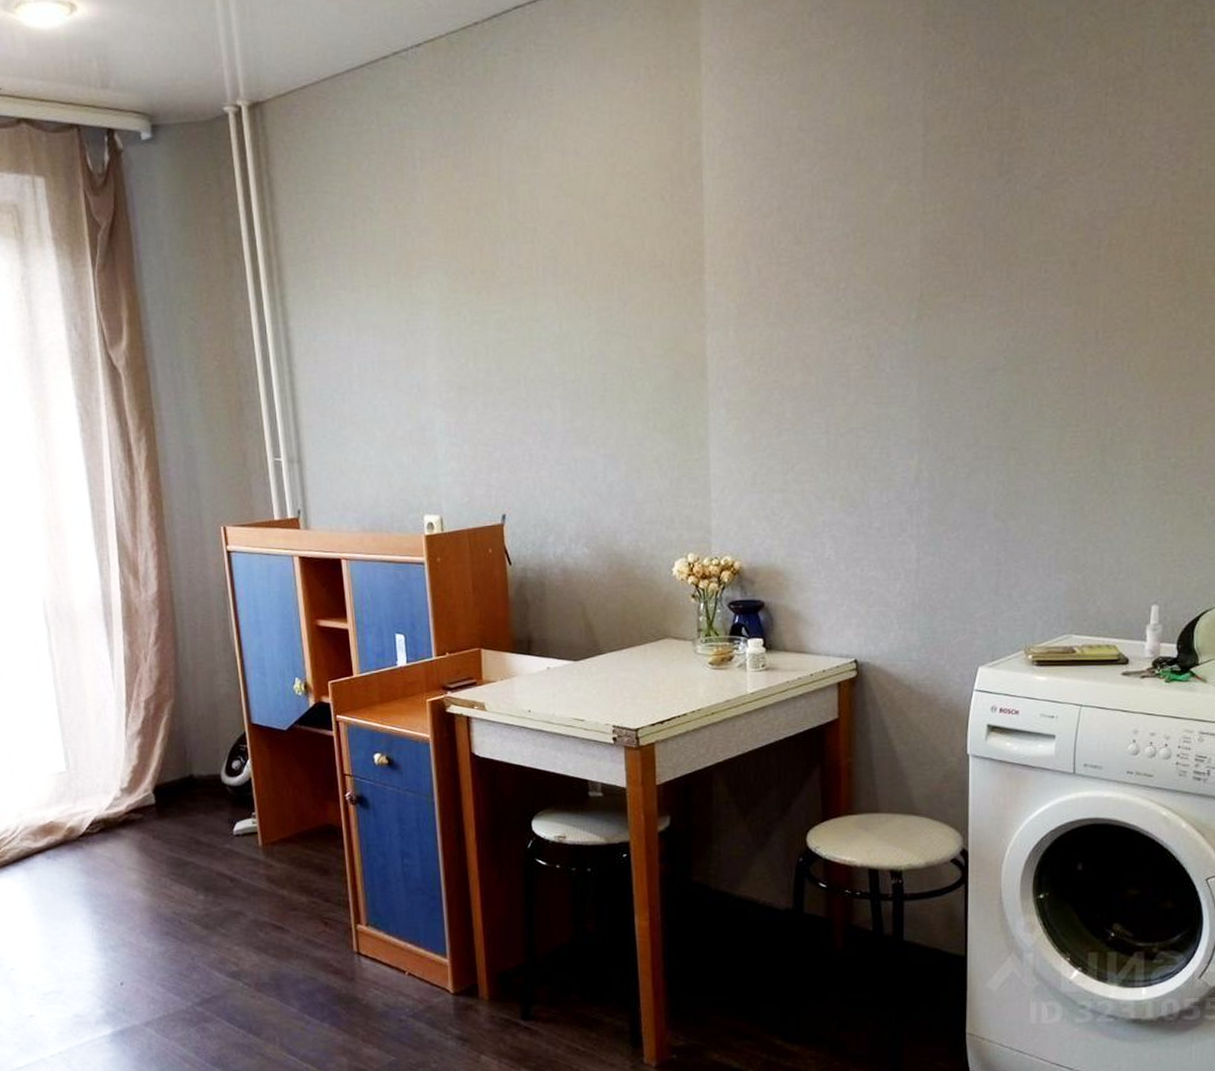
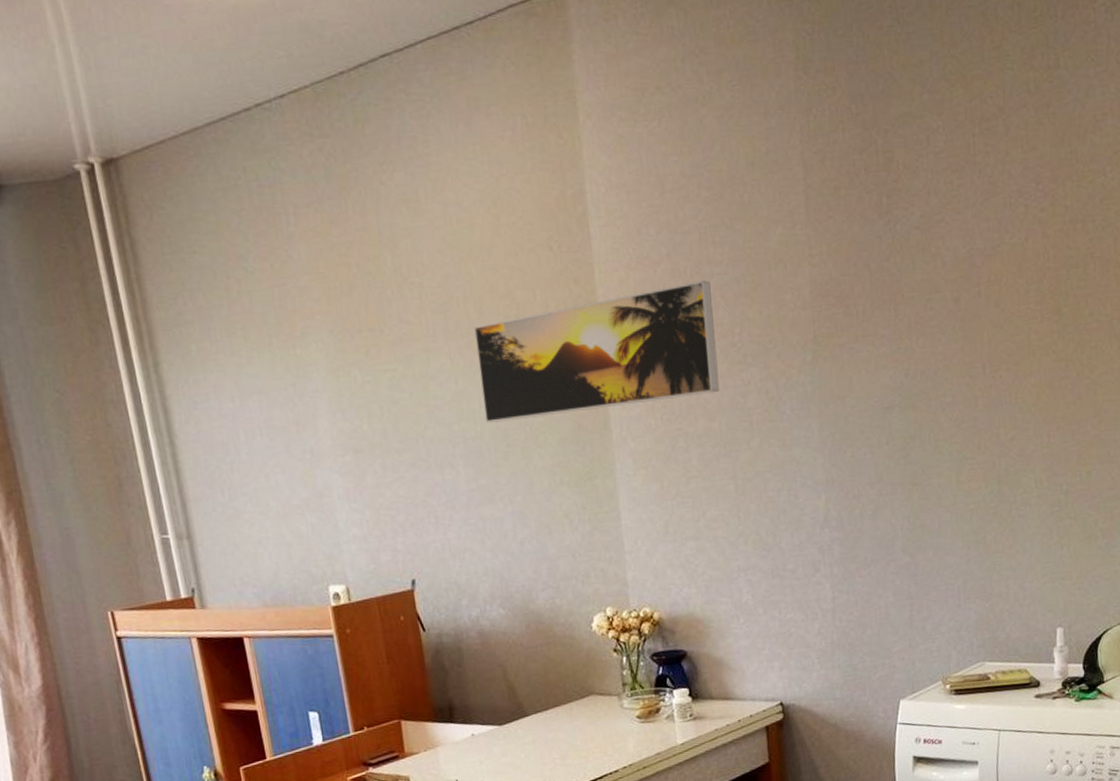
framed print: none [581,235,820,367] -> present [473,280,720,423]

